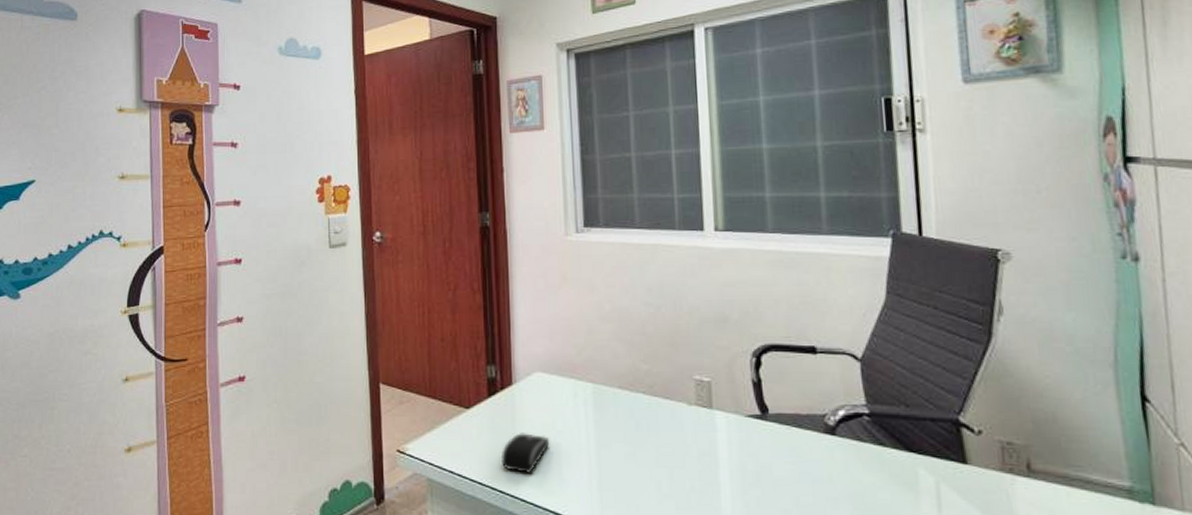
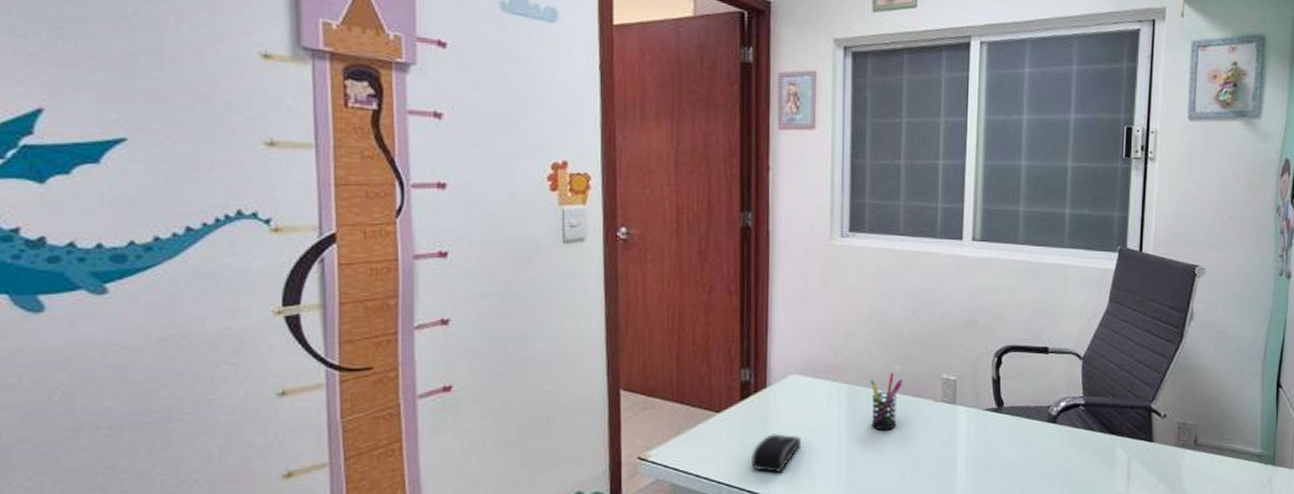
pen holder: none [616,371,652,434] -> present [870,372,904,431]

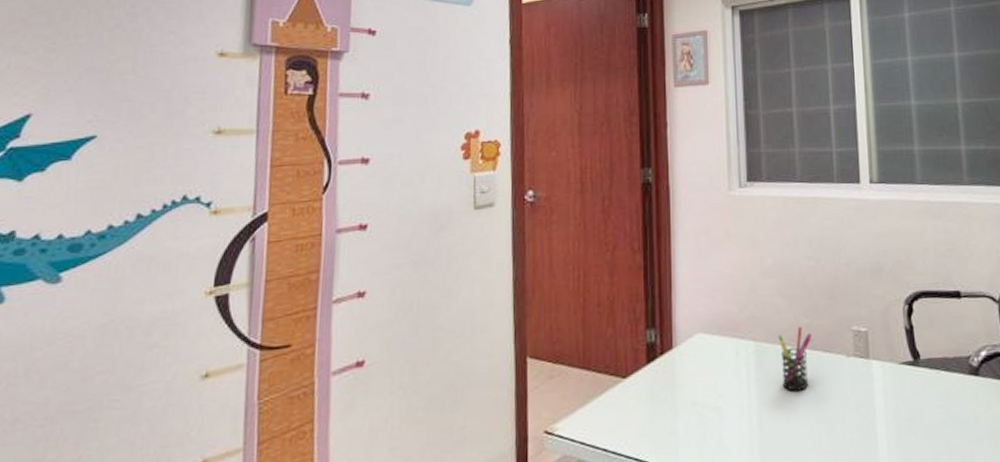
computer mouse: present [751,434,802,474] -> none [660,399,711,445]

